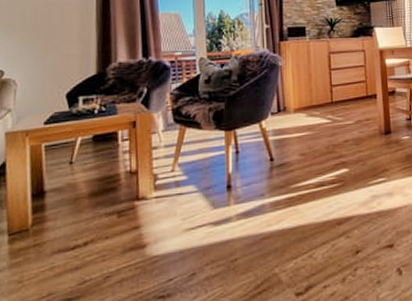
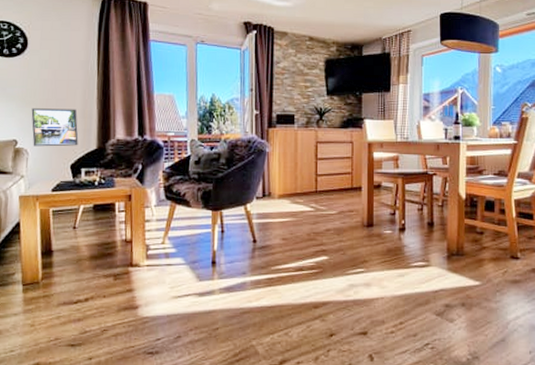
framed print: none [20,33,75,76] -> present [31,108,79,147]

